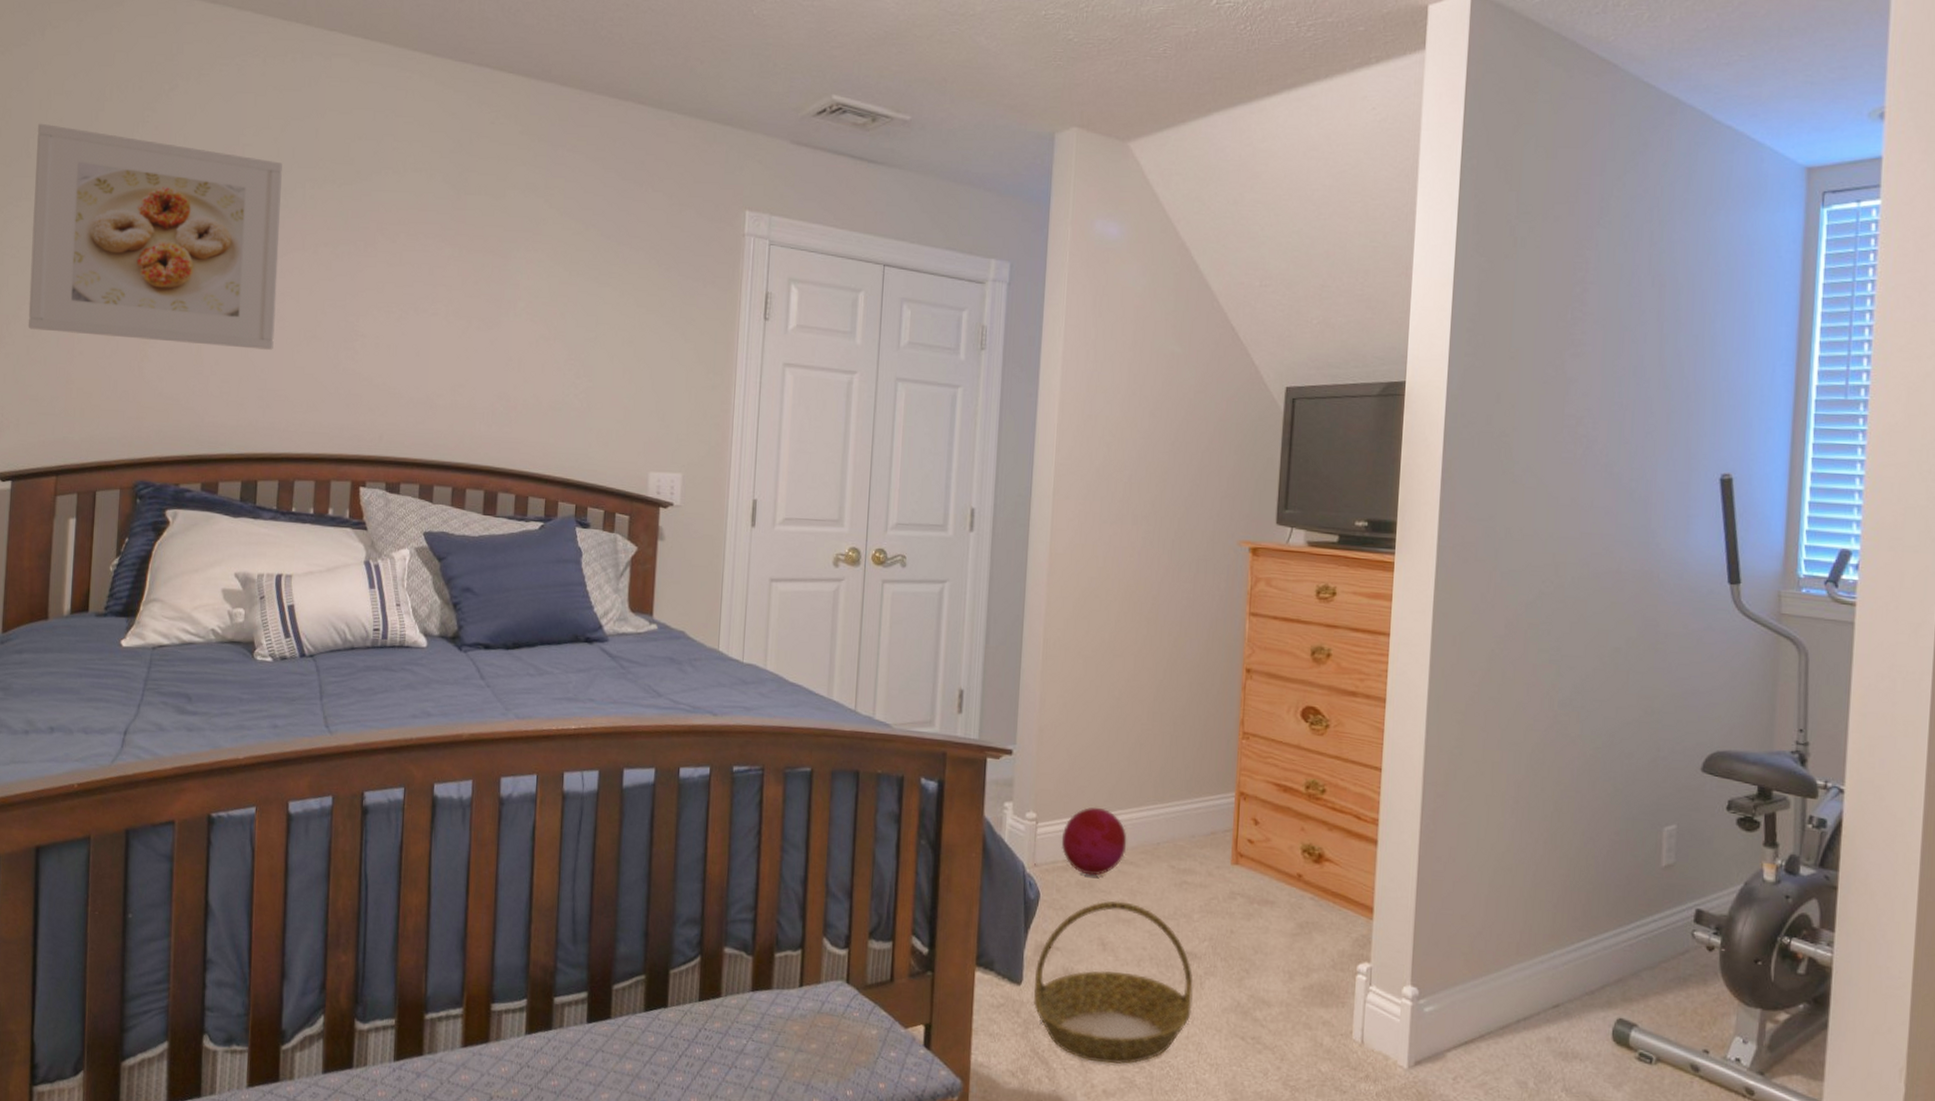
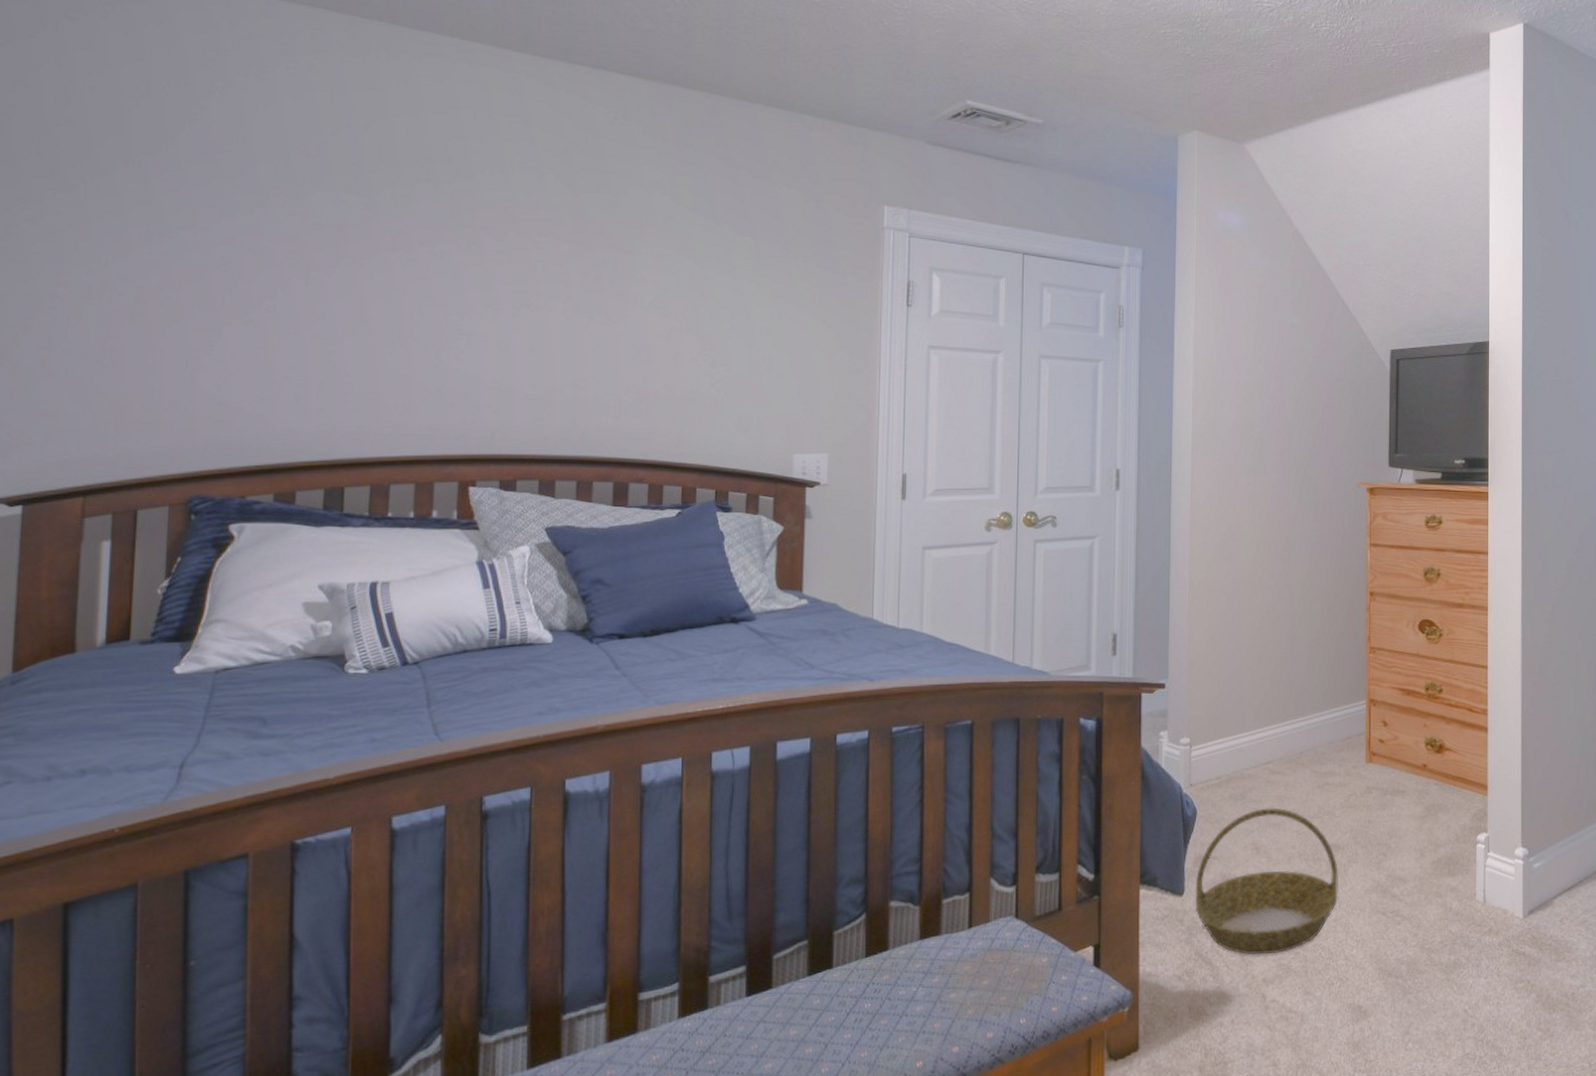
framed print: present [28,123,282,350] -> none [42,120,366,352]
ball: present [1061,807,1127,876] -> none [1214,726,1273,788]

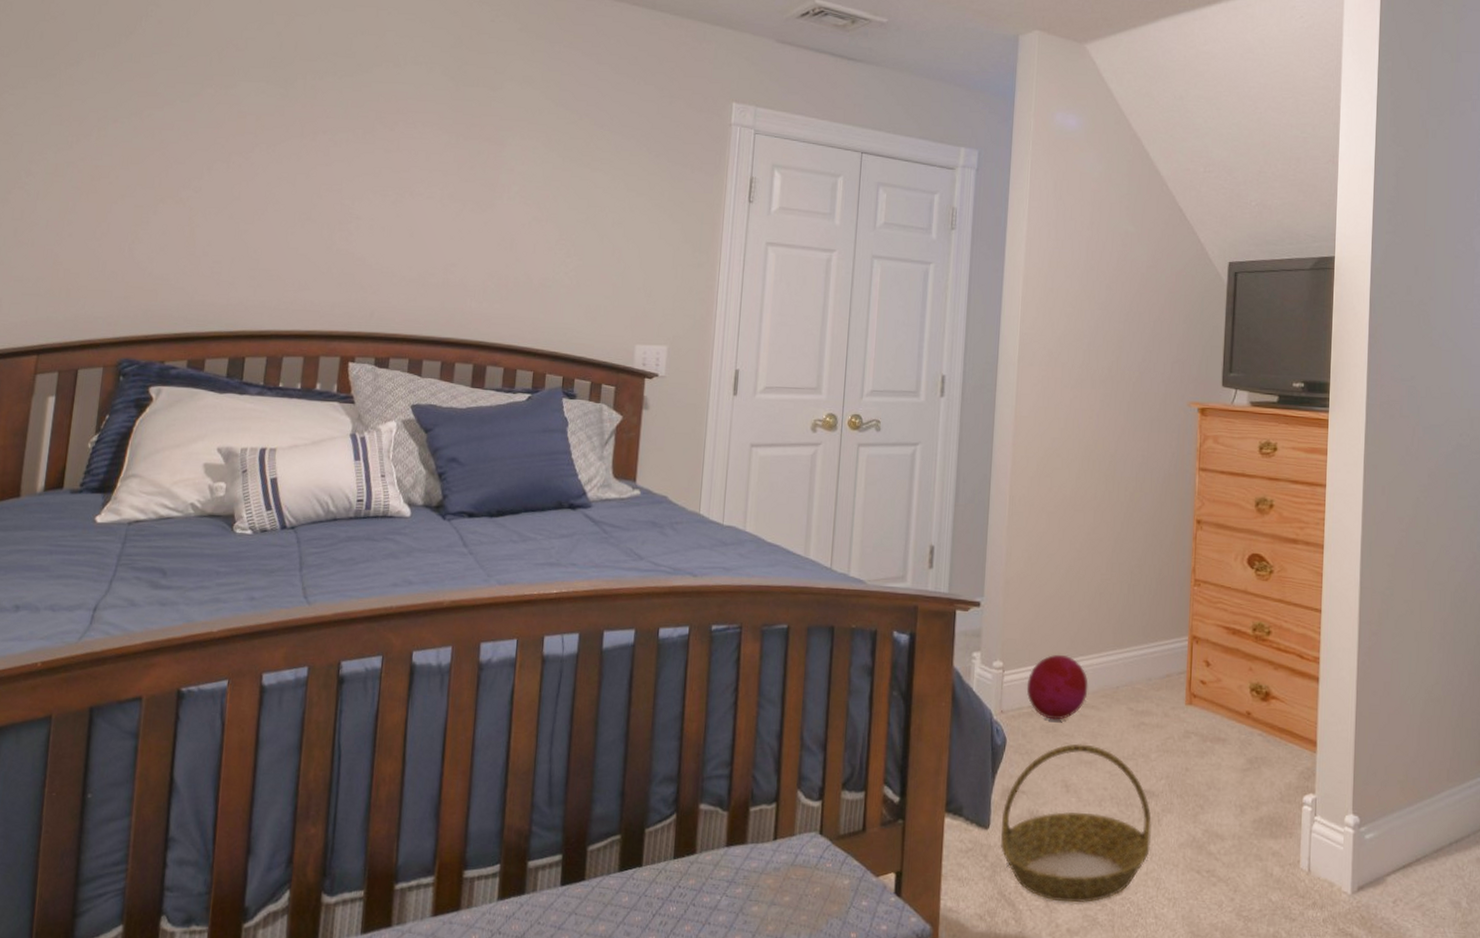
ball: none [1214,726,1273,788] -> present [1026,654,1088,720]

